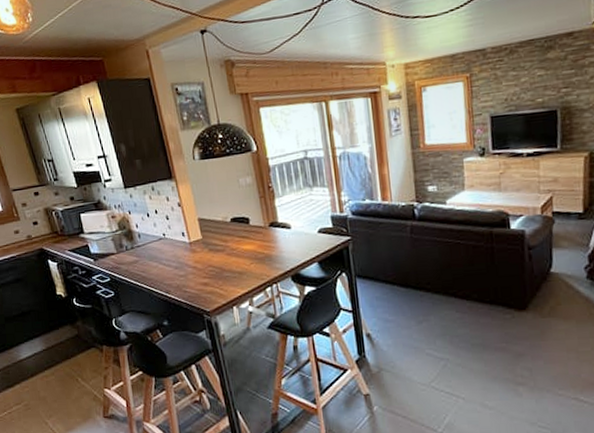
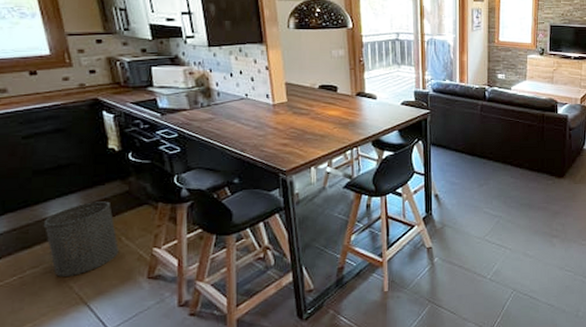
trash can: none [19,344,78,413] -> present [43,201,119,277]

